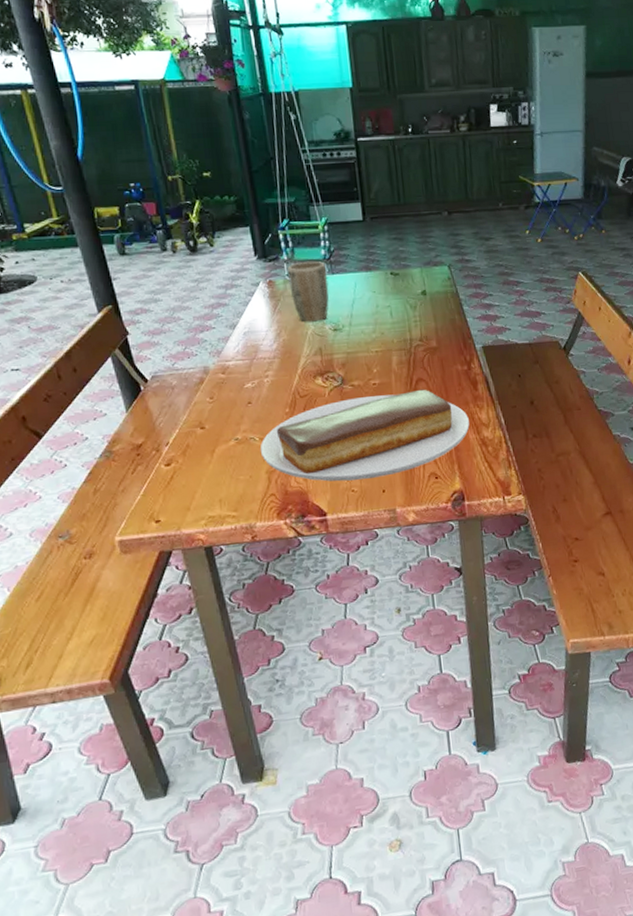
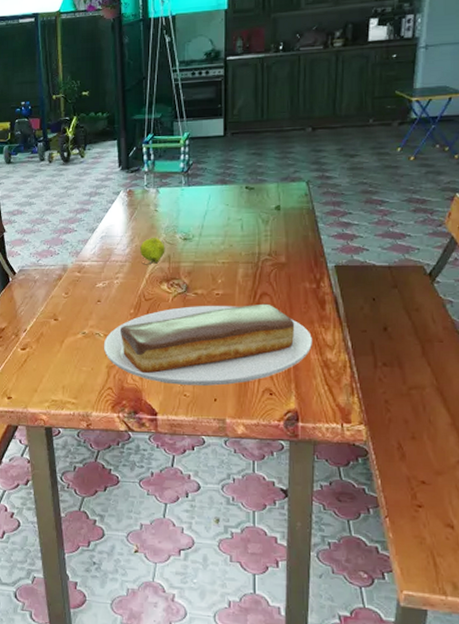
plant pot: present [287,261,329,323] -> none [146,173,184,231]
fruit: none [288,329,316,360] -> present [140,237,165,265]

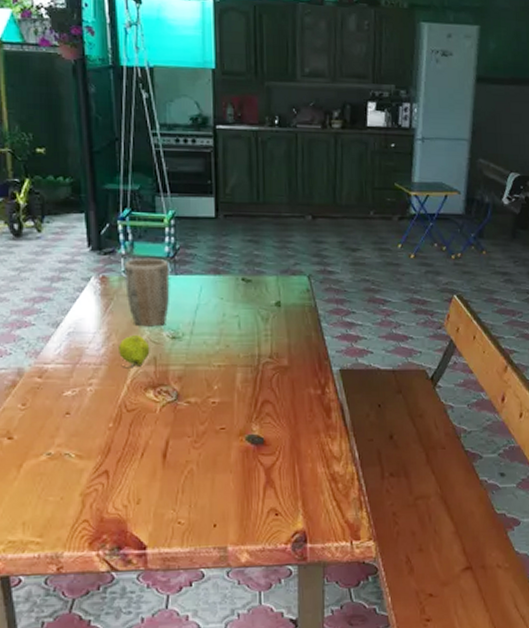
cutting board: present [103,303,312,386] -> none [75,412,319,511]
plant pot: none [146,173,184,231] -> present [123,258,170,327]

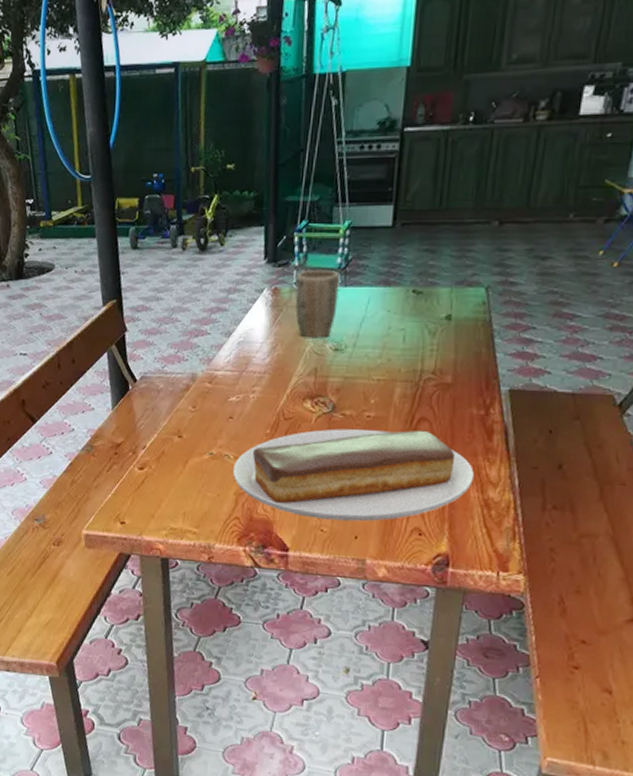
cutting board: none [75,412,319,511] -> present [232,429,474,522]
fruit: present [119,334,150,369] -> none [282,345,312,378]

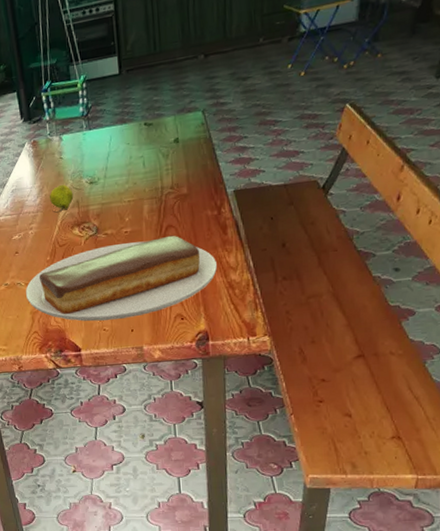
fruit: none [282,345,312,378] -> present [49,184,74,213]
plant pot: present [295,269,340,338] -> none [49,118,87,178]

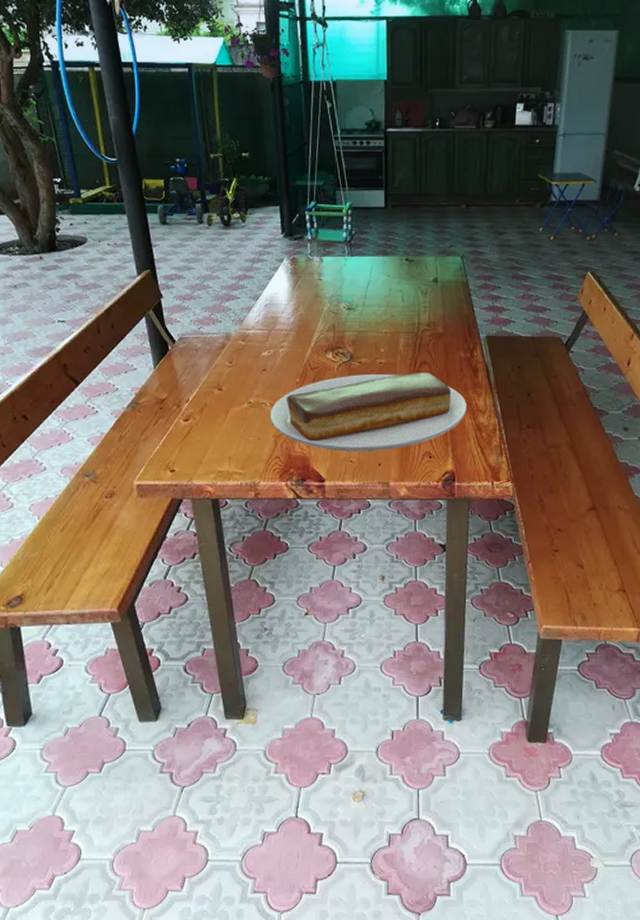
fruit: present [49,184,74,213] -> none [305,306,330,334]

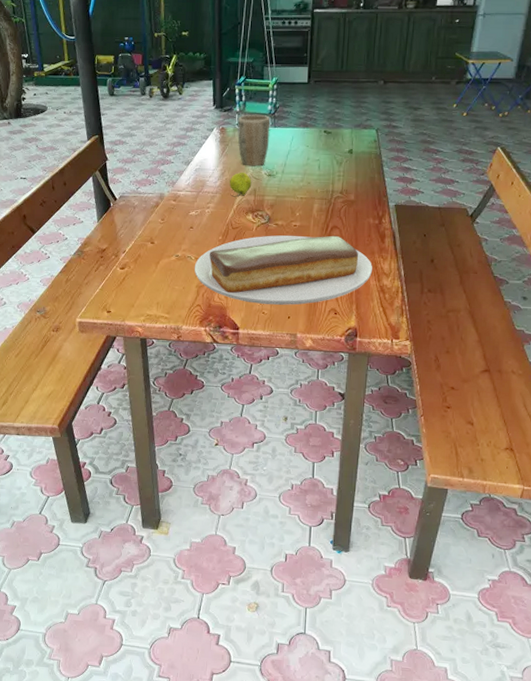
fruit: none [305,306,330,334] -> present [230,172,252,197]
plant pot: none [309,242,347,300] -> present [237,114,270,167]

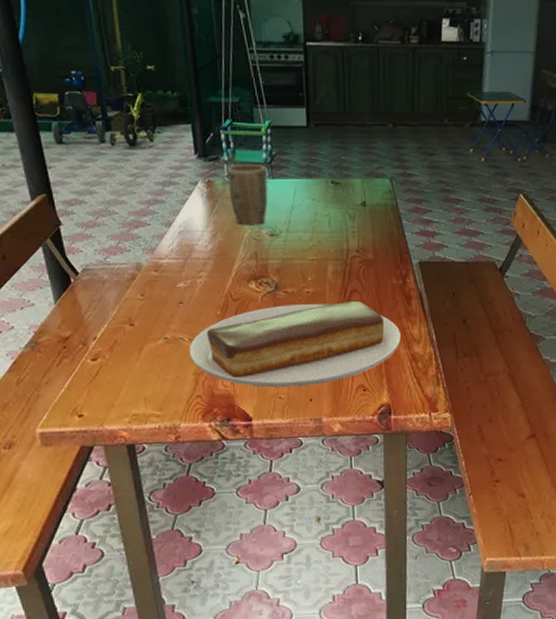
fruit: present [230,172,252,197] -> none [224,232,252,263]

